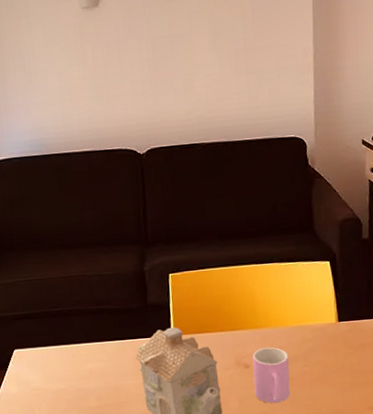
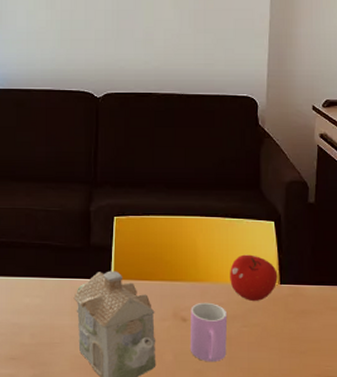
fruit: none [288,296,336,341] -> present [230,254,278,301]

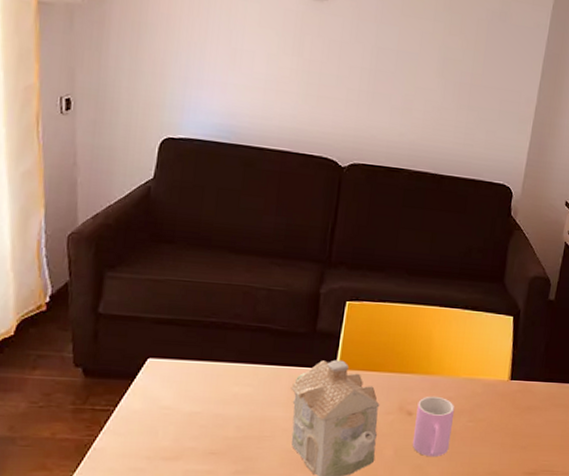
fruit: present [230,254,278,301] -> none [461,348,510,396]

